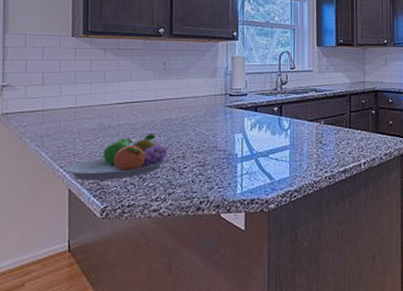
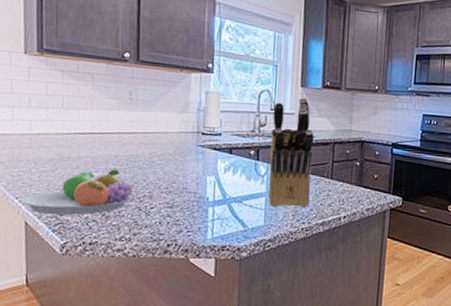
knife block: none [292,55,332,158] -> present [268,97,315,208]

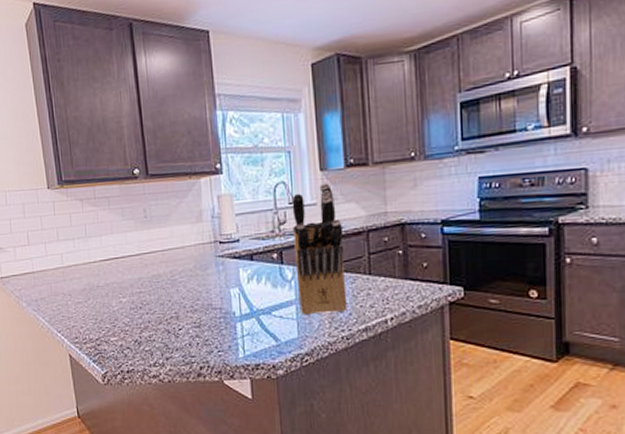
fruit bowl: present [20,169,134,216] -> none [62,292,161,346]

